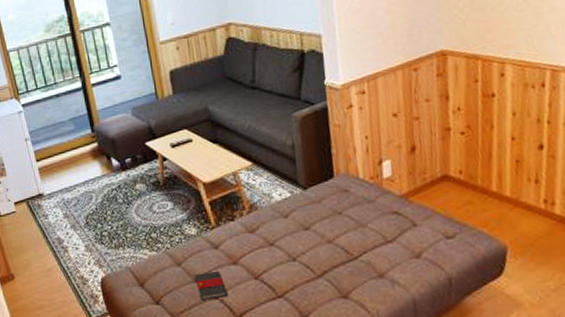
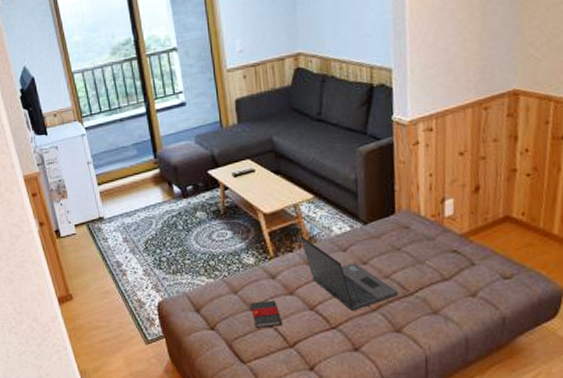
laptop: none [240,203,343,278] -> present [299,235,399,311]

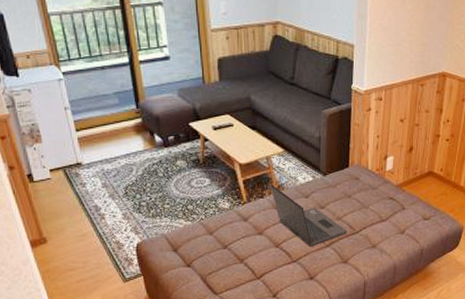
book: present [250,300,283,328] -> none [224,239,252,264]

